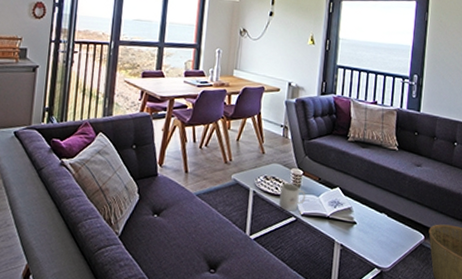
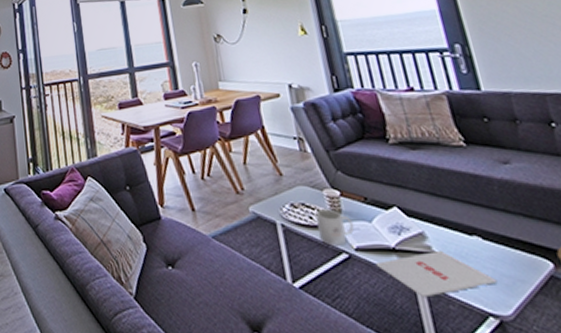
magazine: none [312,221,388,253] -> present [375,250,498,298]

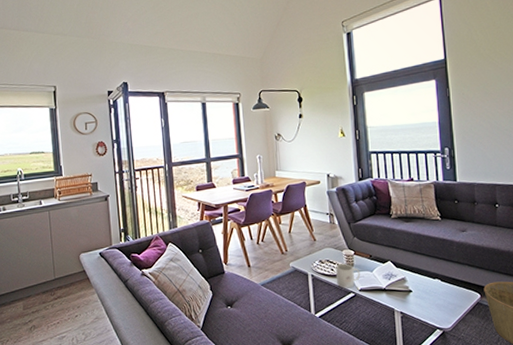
magazine: present [375,250,498,298] -> none [371,289,445,320]

